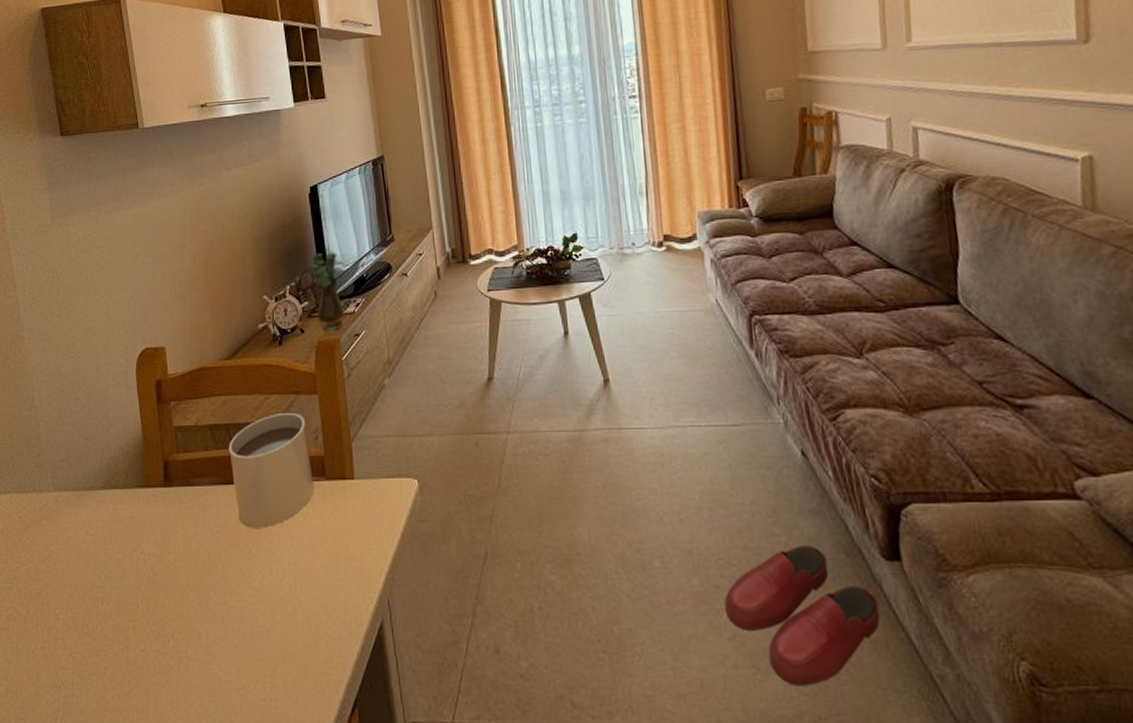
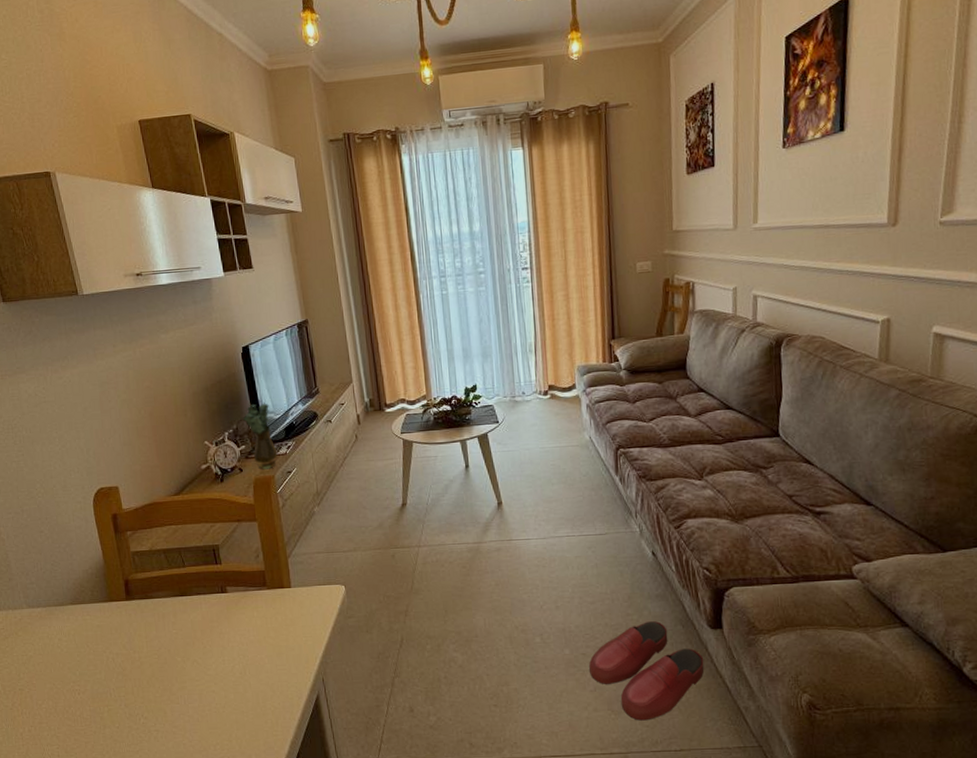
mug: present [228,412,315,528] -> none [180,536,258,629]

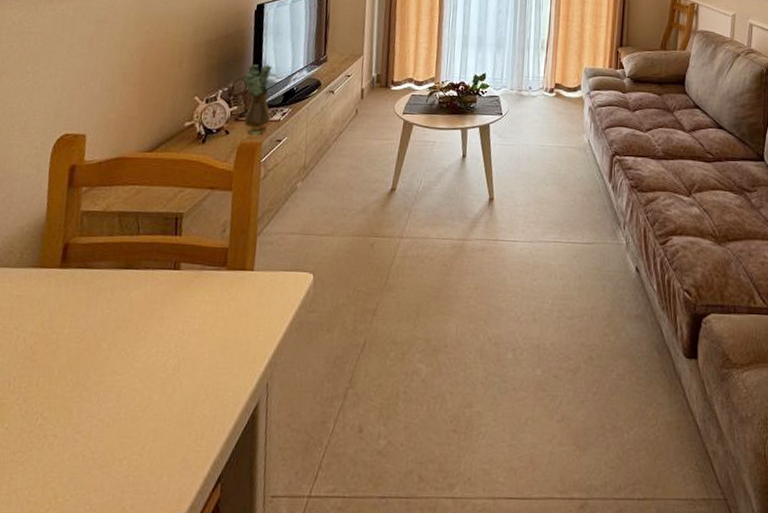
slippers: present [589,621,705,721] -> none [559,344,676,461]

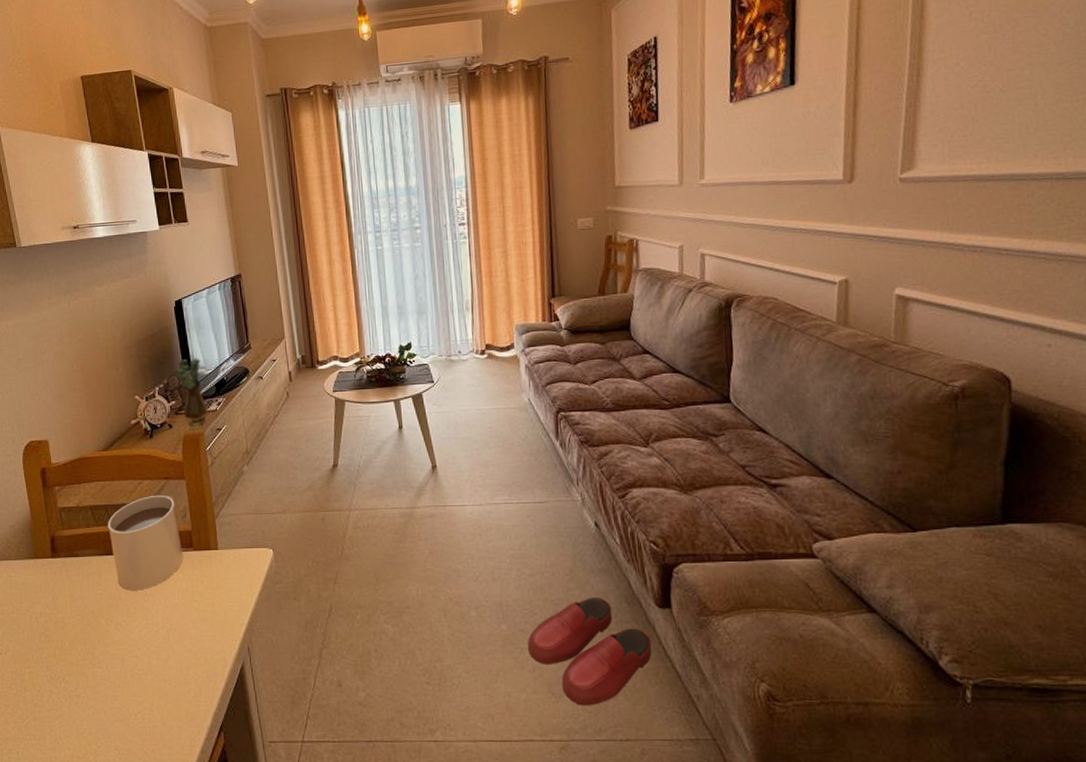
mug: none [132,205,216,312] -> present [107,494,184,591]
slippers: none [559,344,676,461] -> present [528,598,652,706]

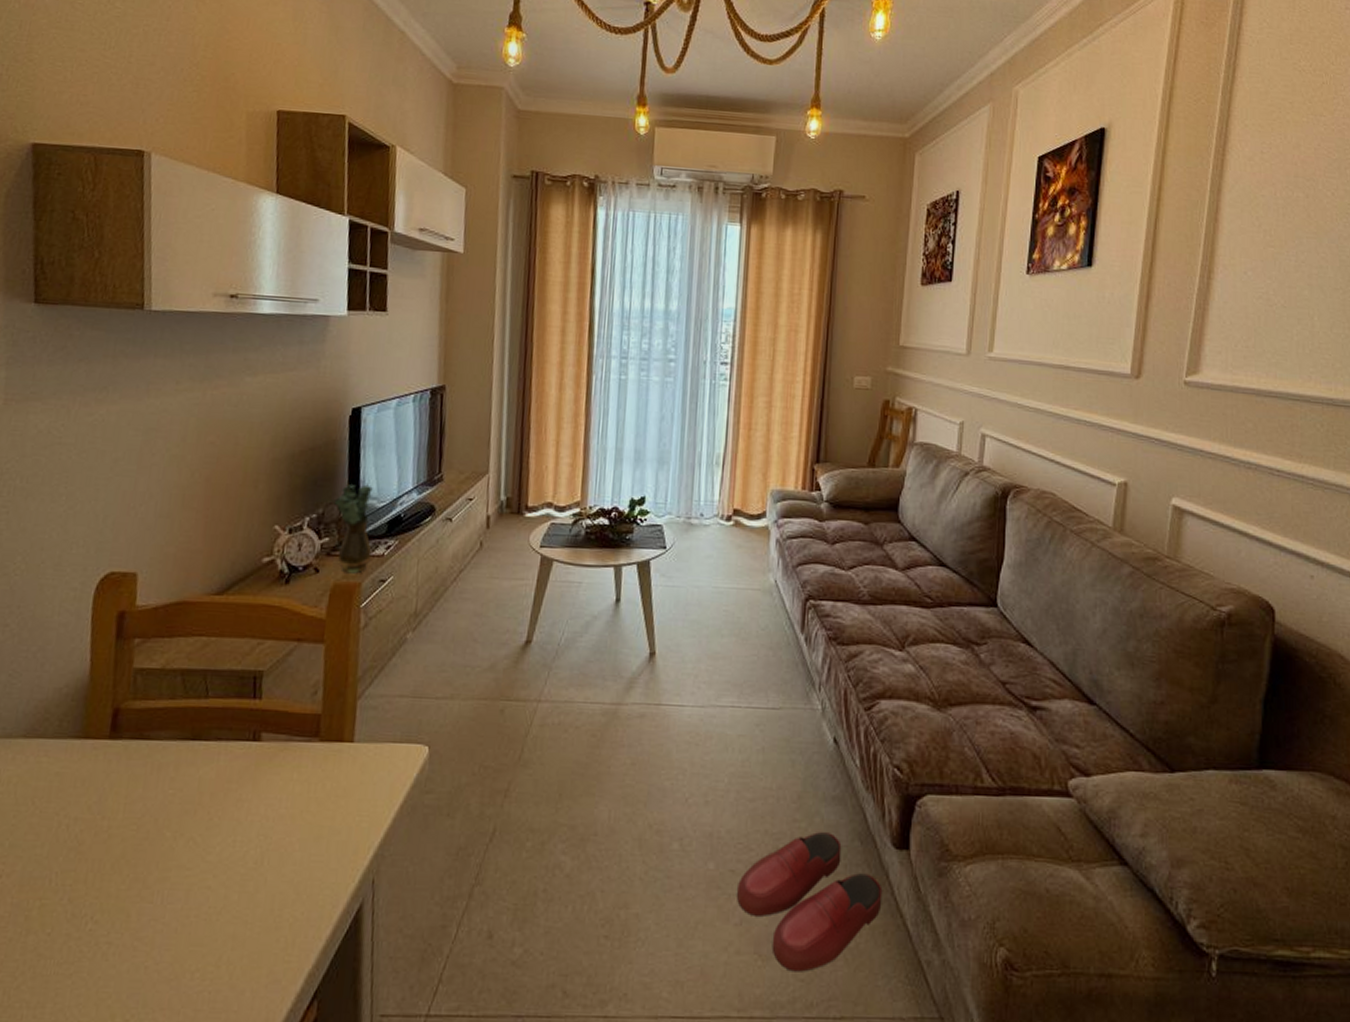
mug: present [107,494,184,591] -> none [201,661,305,793]

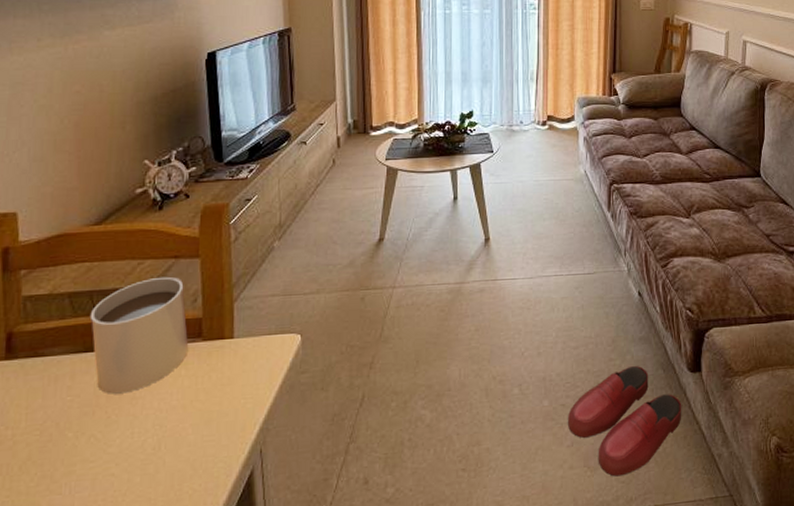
mug: none [201,661,305,793] -> present [89,276,189,394]
vase: present [334,481,373,574] -> none [198,117,236,196]

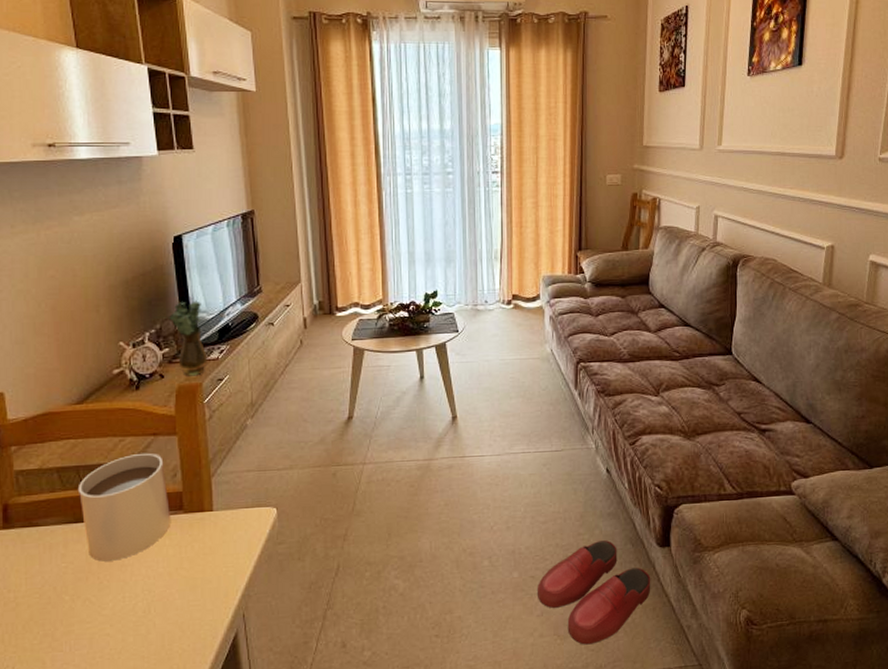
vase: none [198,117,236,196] -> present [169,299,208,376]

